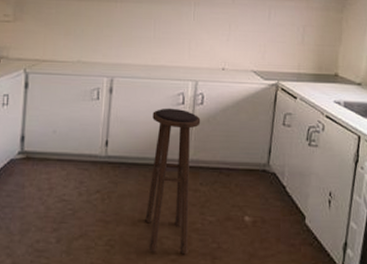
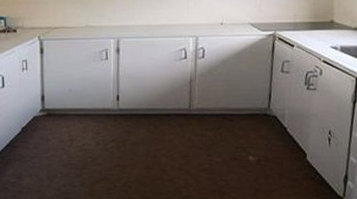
stool: present [145,108,201,255] -> none [157,62,203,192]

